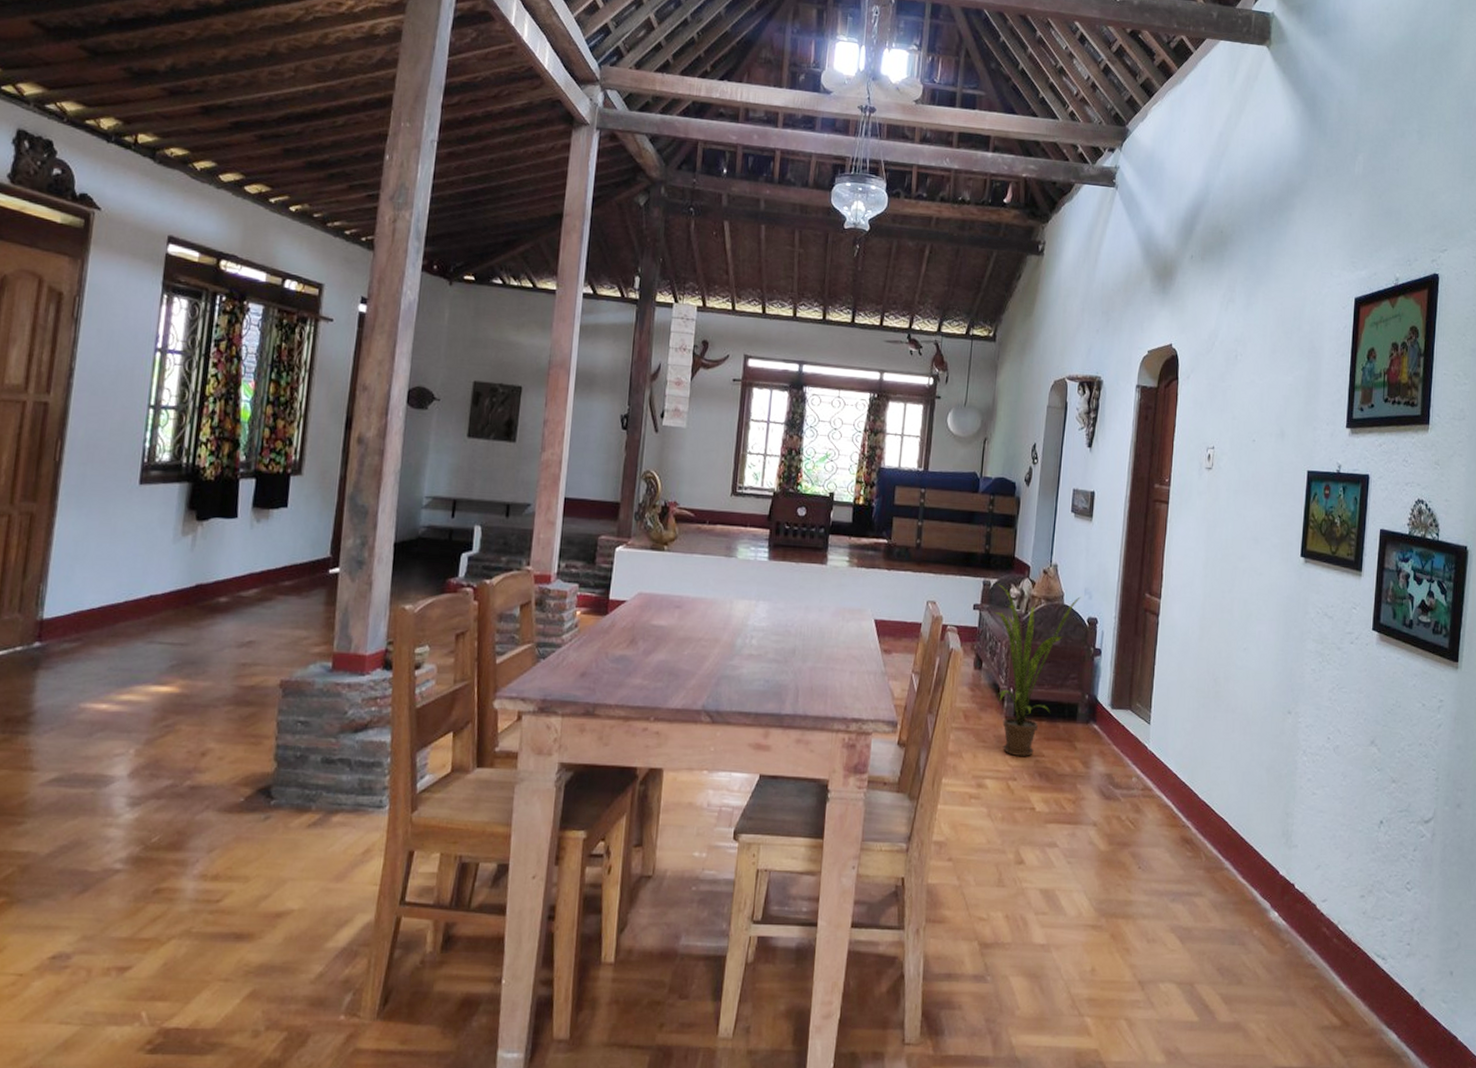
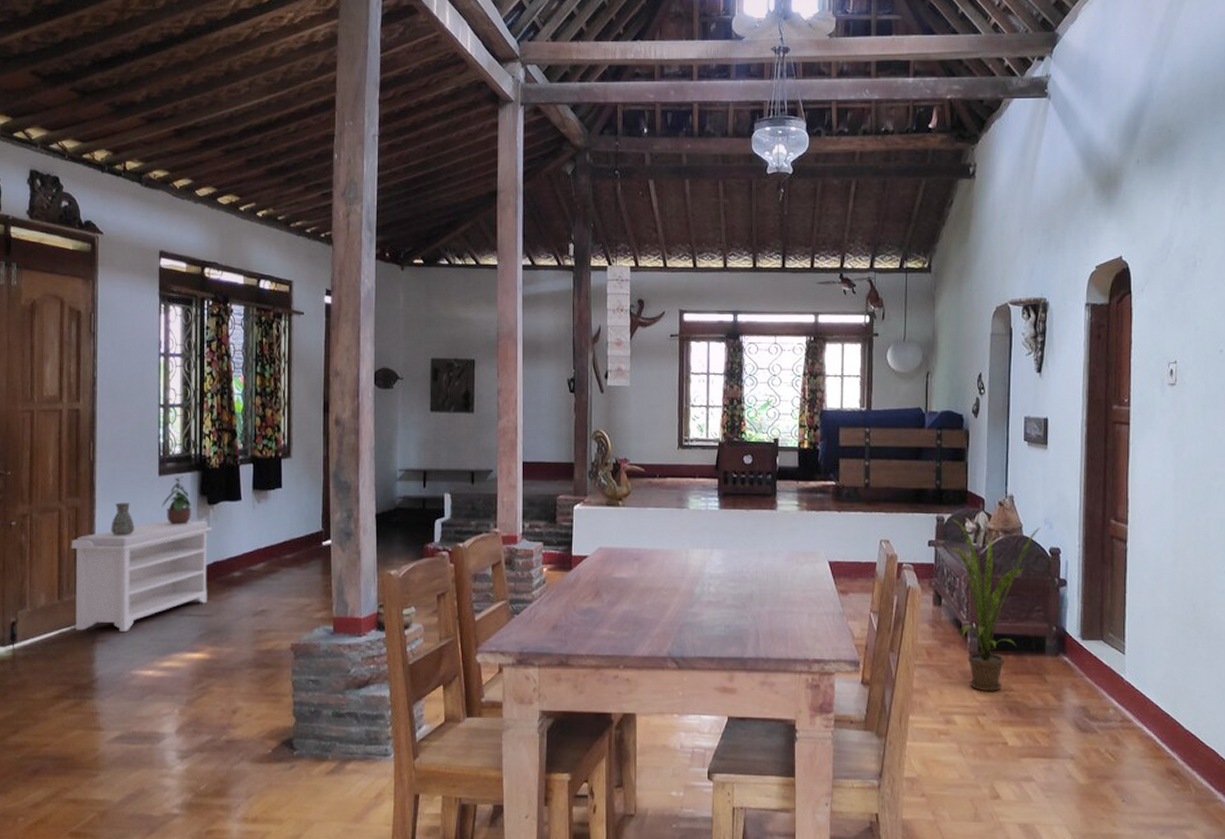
bench: none [14,534,199,659] -> present [71,520,212,633]
decorative vase: none [72,511,104,548] -> present [111,502,135,535]
potted plant: none [139,485,177,541] -> present [162,475,192,525]

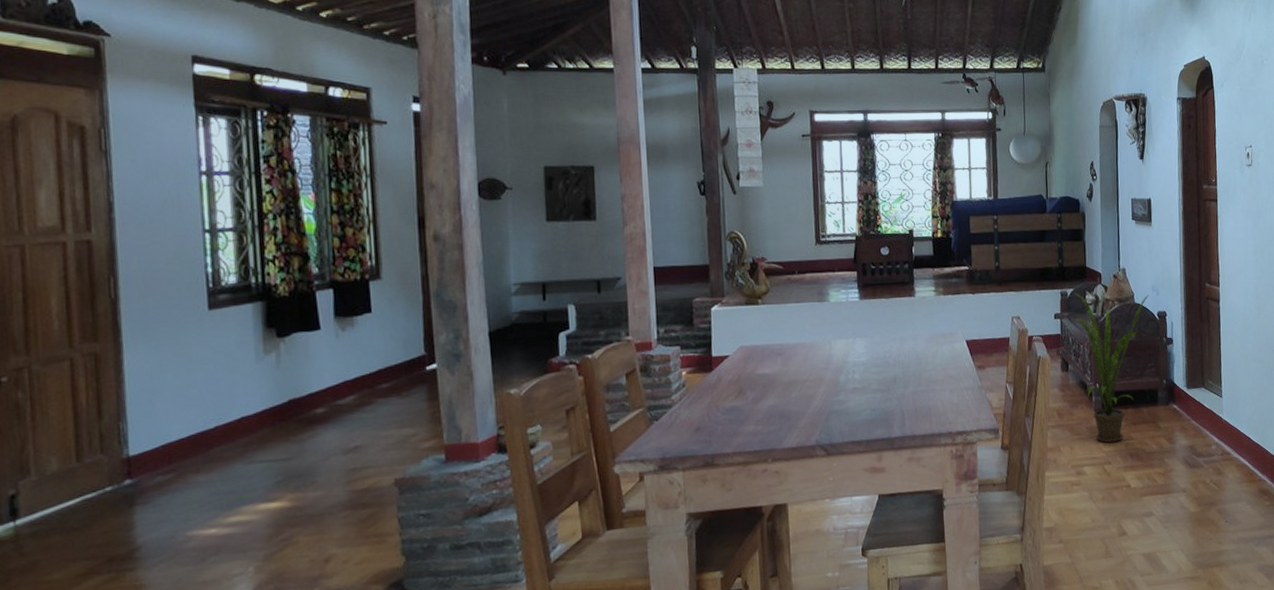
bench: present [71,520,212,633] -> none [90,355,284,494]
decorative vase: present [111,502,135,535] -> none [146,343,180,381]
potted plant: present [162,475,192,525] -> none [215,307,257,364]

